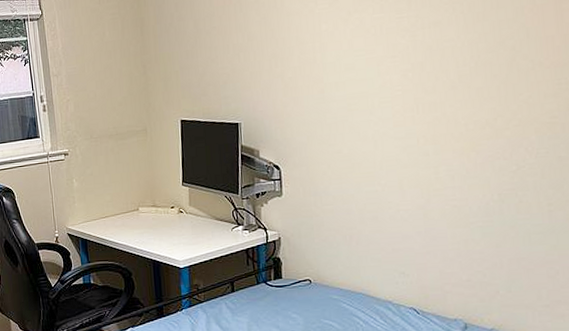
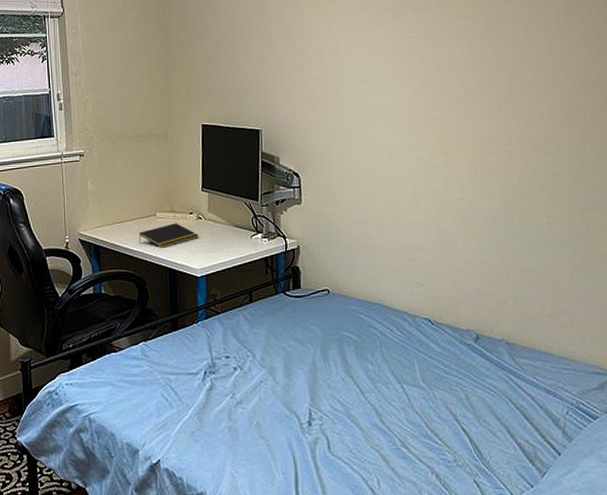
notepad: none [123,217,181,241] -> present [139,223,199,248]

